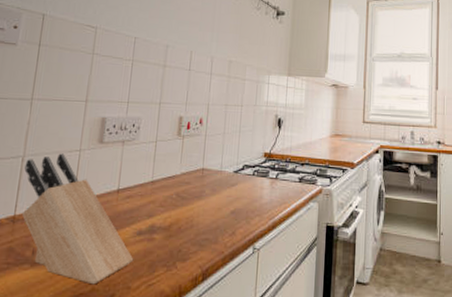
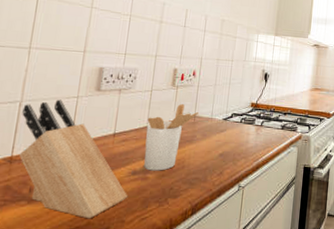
utensil holder: none [150,155,207,231] -> present [144,103,198,171]

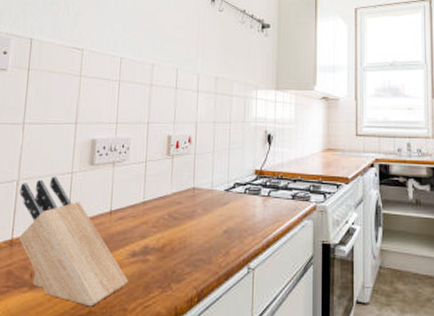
utensil holder: present [144,103,198,171] -> none [143,174,197,252]

